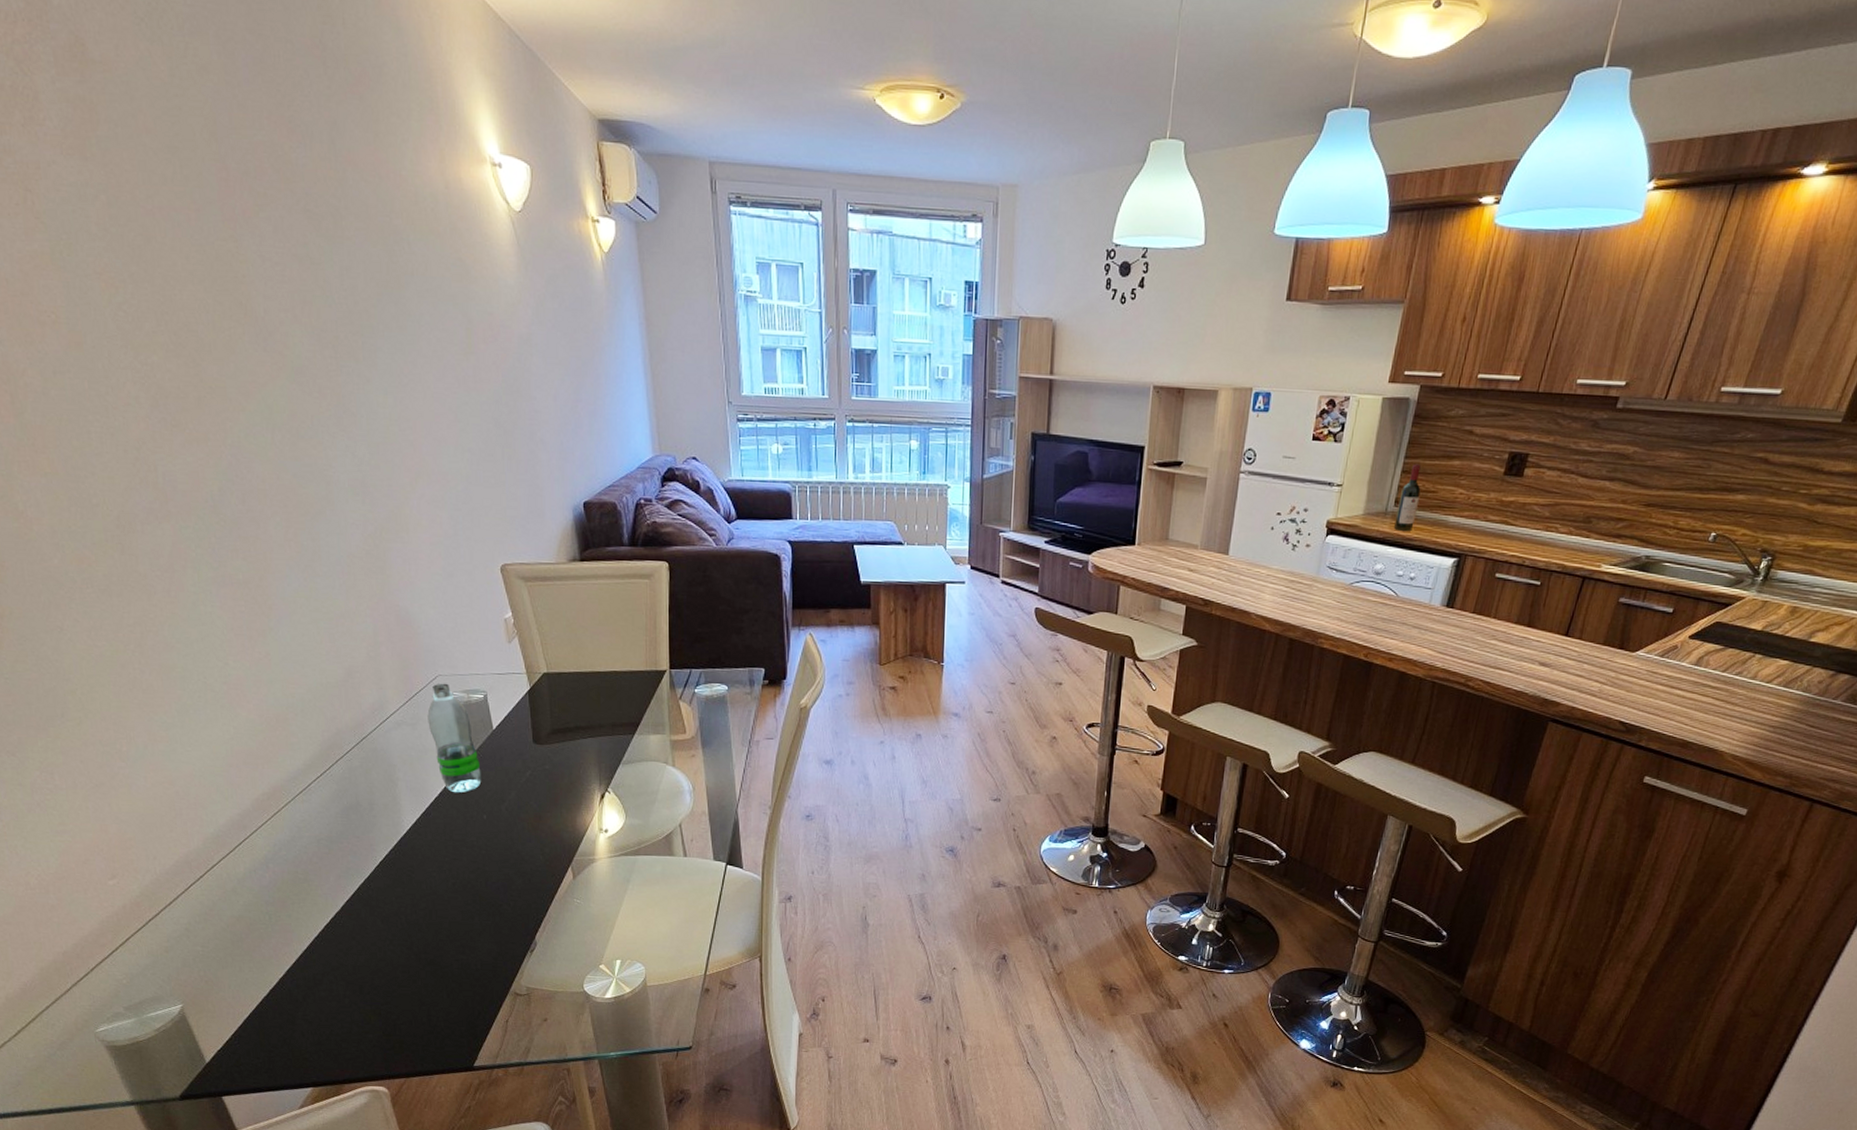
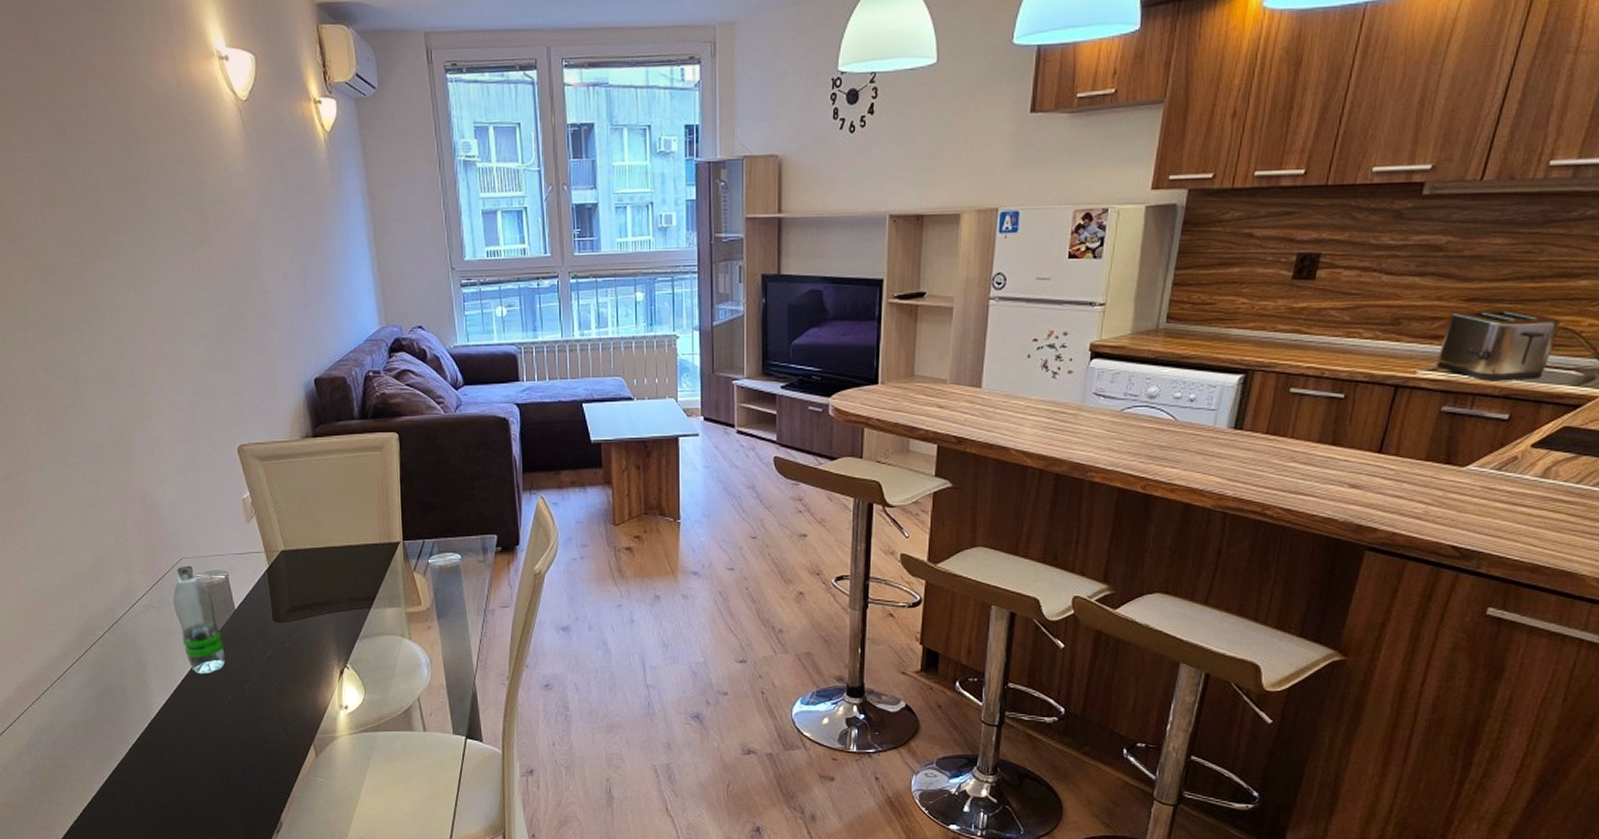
wine bottle: present [1393,463,1421,532] -> none [1166,274,1196,350]
toaster: none [1618,514,1720,579] -> present [1437,308,1561,380]

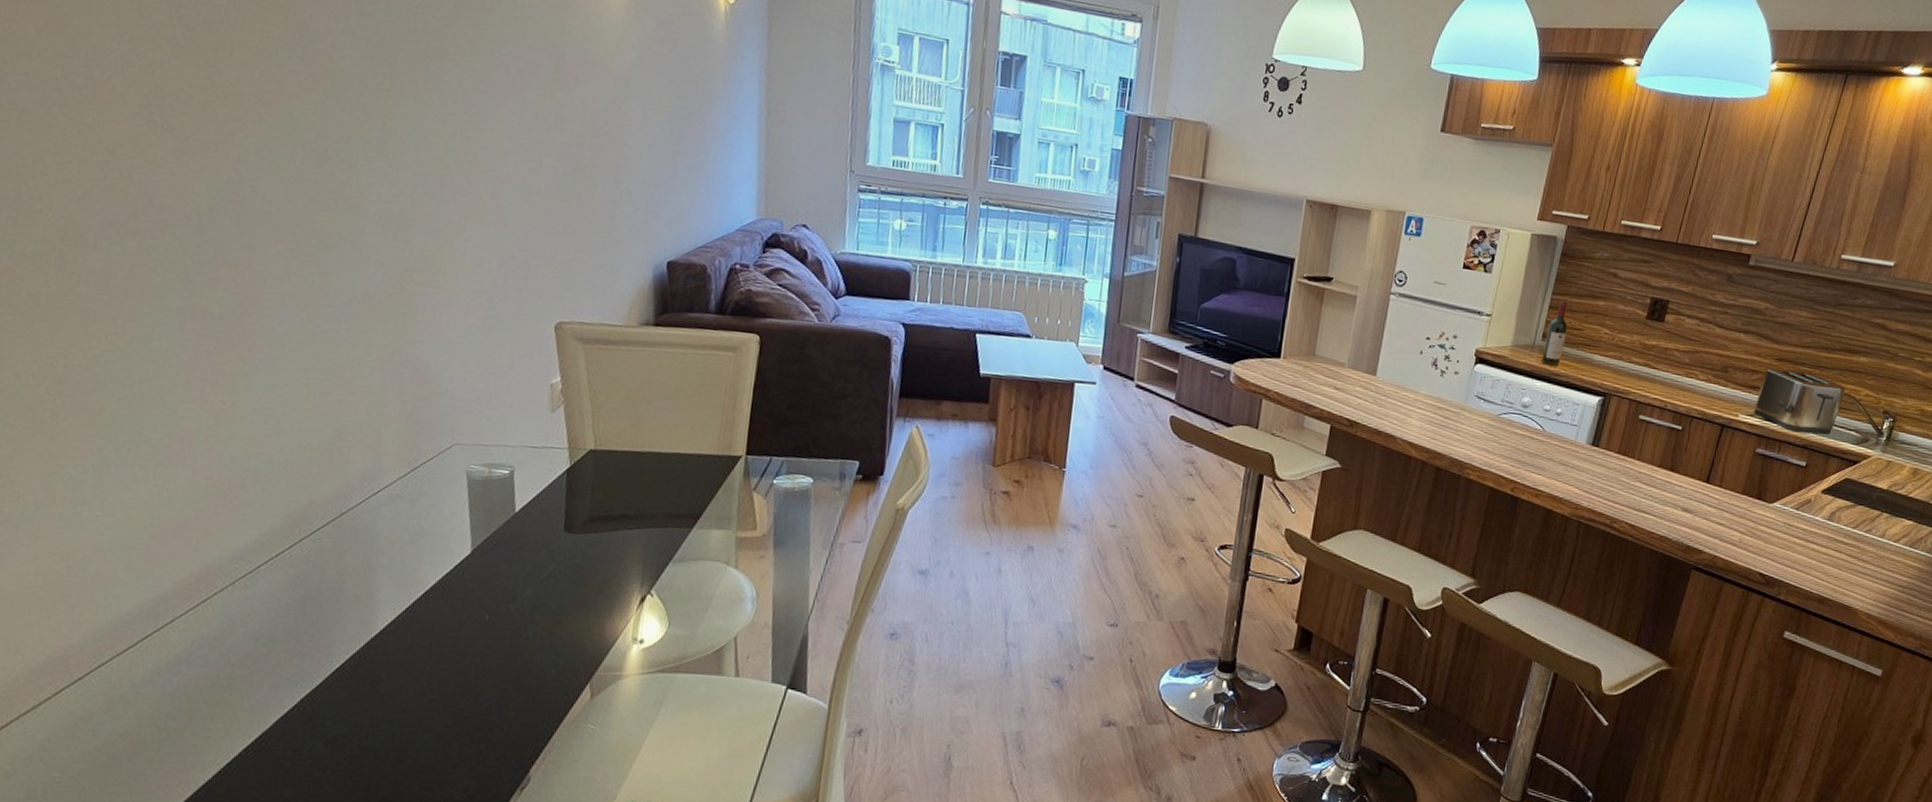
bottle: present [173,565,226,673] -> none [431,453,492,586]
wine bottle: none [1166,274,1196,350] -> present [1540,300,1568,367]

